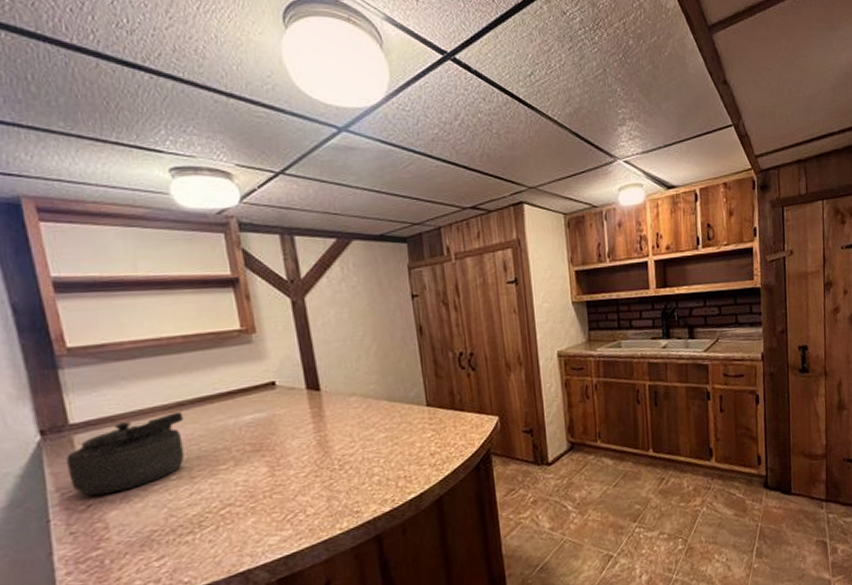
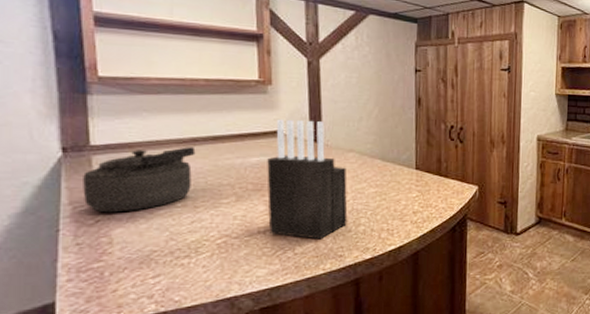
knife block: none [262,366,360,498] -> present [267,119,348,240]

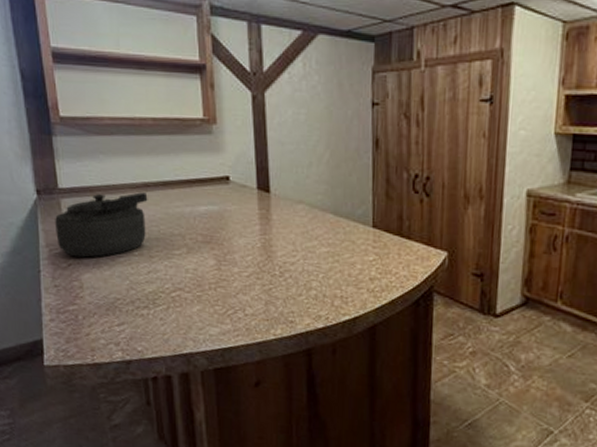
knife block: present [267,119,348,240] -> none [215,163,298,302]

